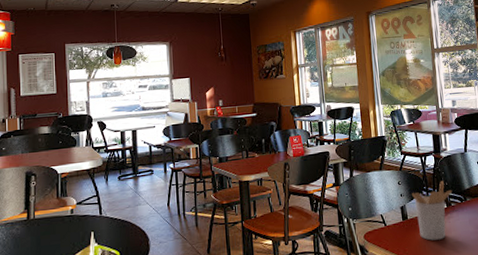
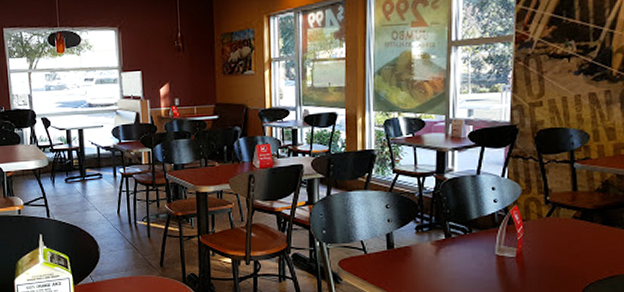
utensil holder: present [412,180,453,241] -> none [402,207,455,275]

